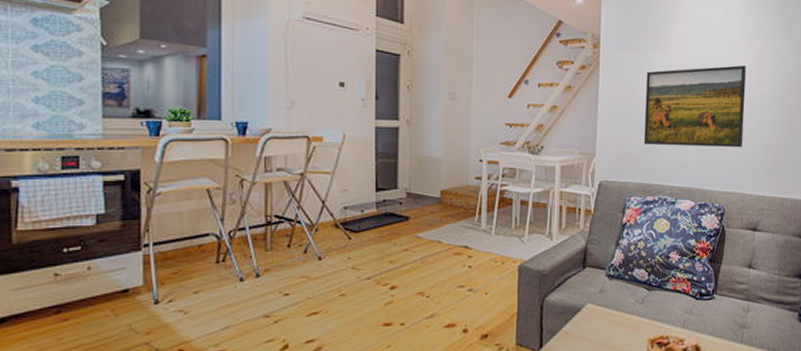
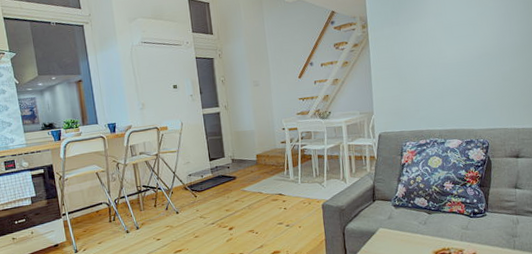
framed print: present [643,65,746,148] -> none [409,21,501,99]

